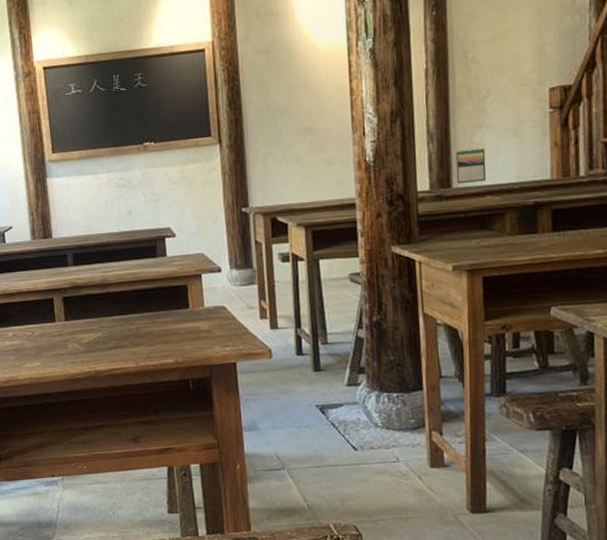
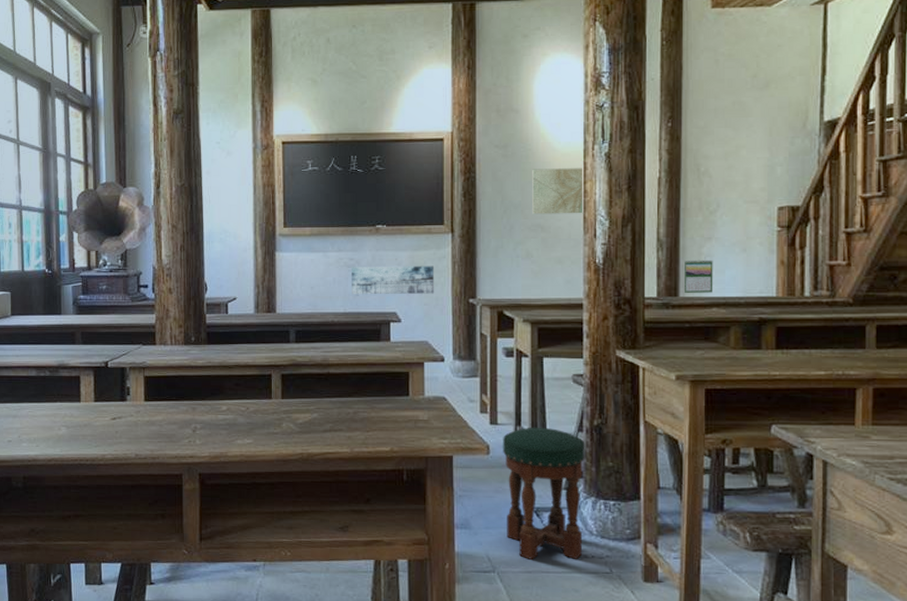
wall art: none [123,178,207,214] -> present [352,265,435,295]
stool: none [284,327,369,455] -> present [503,427,585,560]
map: none [296,66,352,118] -> present [532,168,585,215]

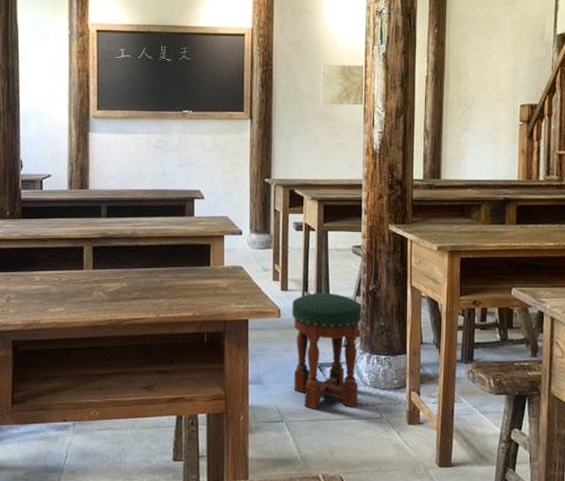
wall art: present [352,265,435,295] -> none [160,148,235,174]
calendar: present [683,259,713,293] -> none [445,147,469,176]

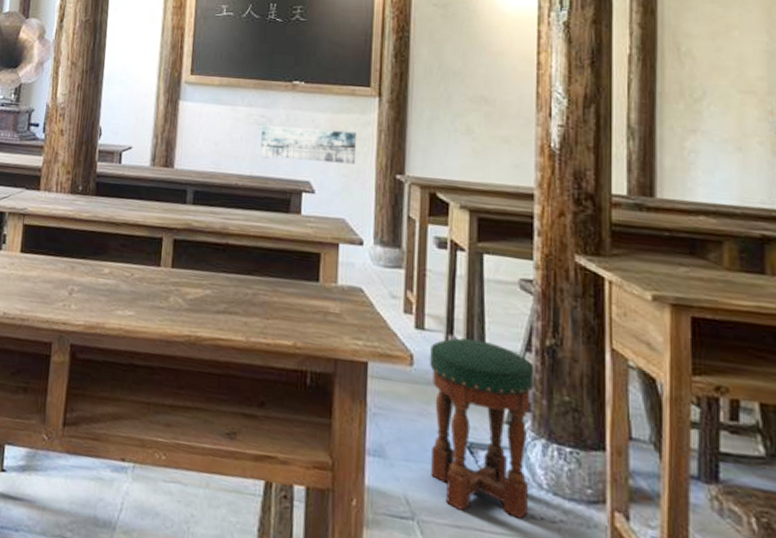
wall art: none [160,148,235,174] -> present [260,125,357,165]
map: present [321,64,365,106] -> none [475,33,538,89]

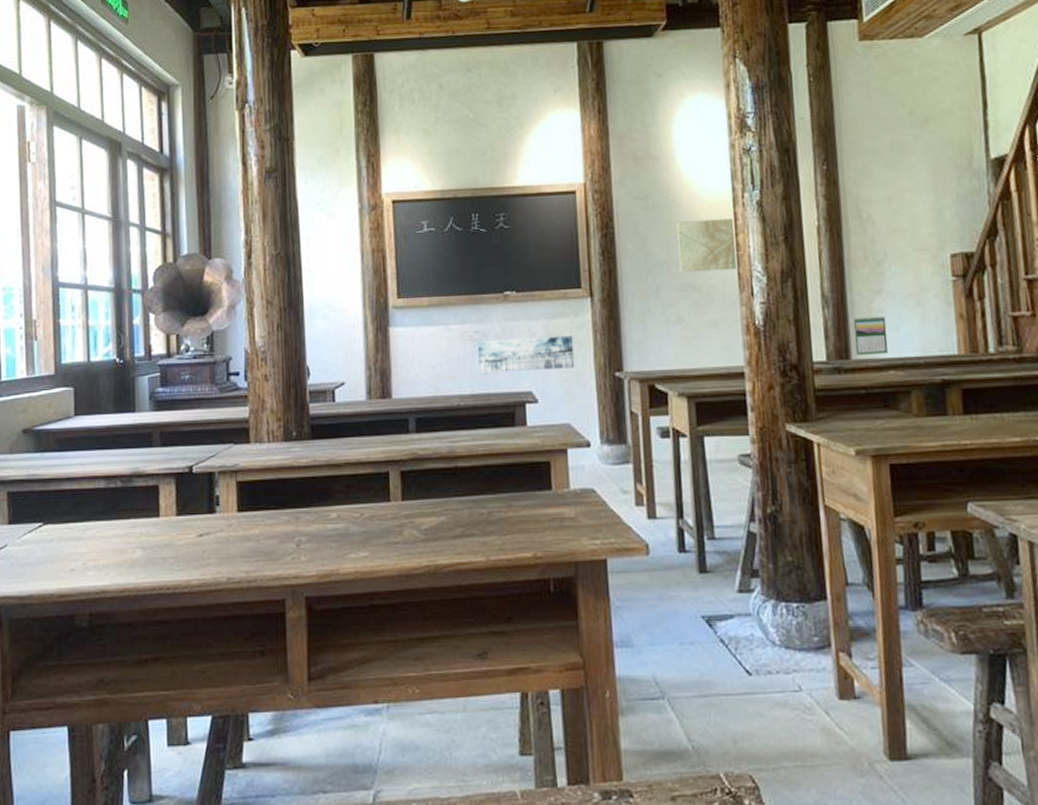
stool: present [430,337,534,519] -> none [664,519,766,680]
map: none [475,33,538,89] -> present [677,218,739,273]
calendar: none [661,154,700,197] -> present [853,316,889,355]

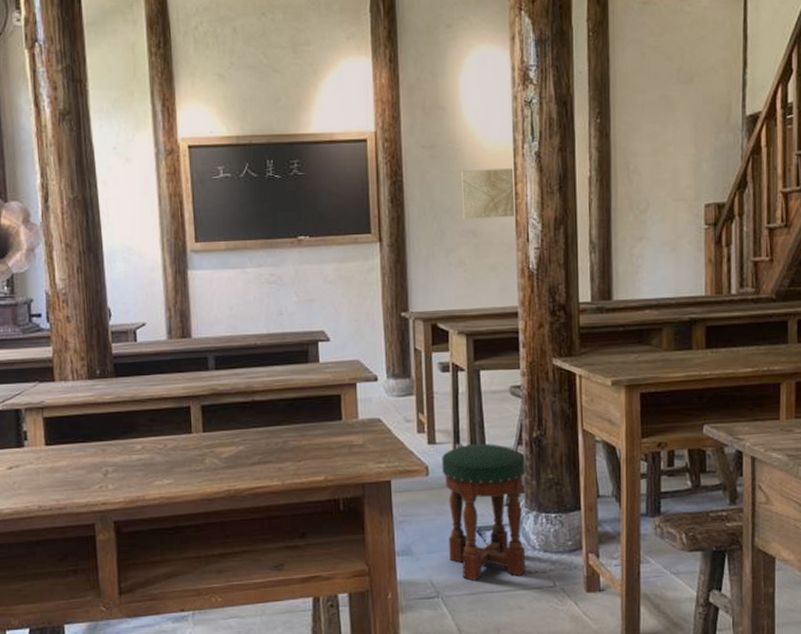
wall art: present [478,335,575,374] -> none [273,278,364,314]
stool: none [664,519,766,680] -> present [442,443,526,581]
calendar: present [853,316,889,355] -> none [616,260,646,296]

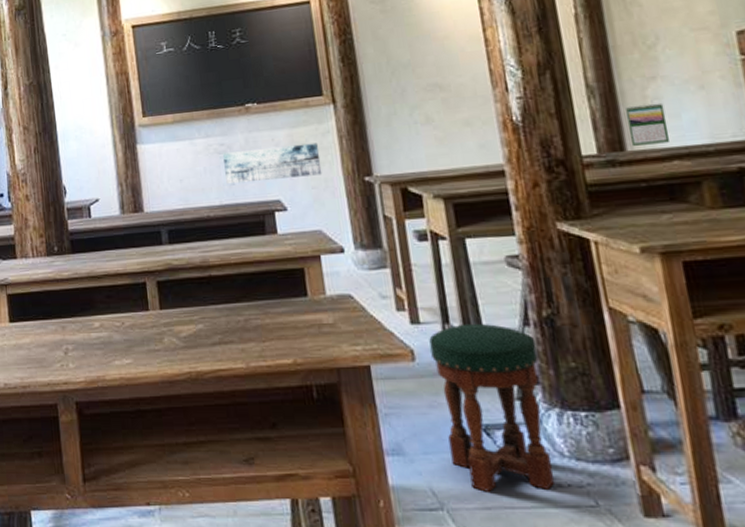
wall art: none [273,278,364,314] -> present [223,142,322,185]
map: present [461,168,517,219] -> none [418,14,490,73]
calendar: none [616,260,646,296] -> present [624,102,670,146]

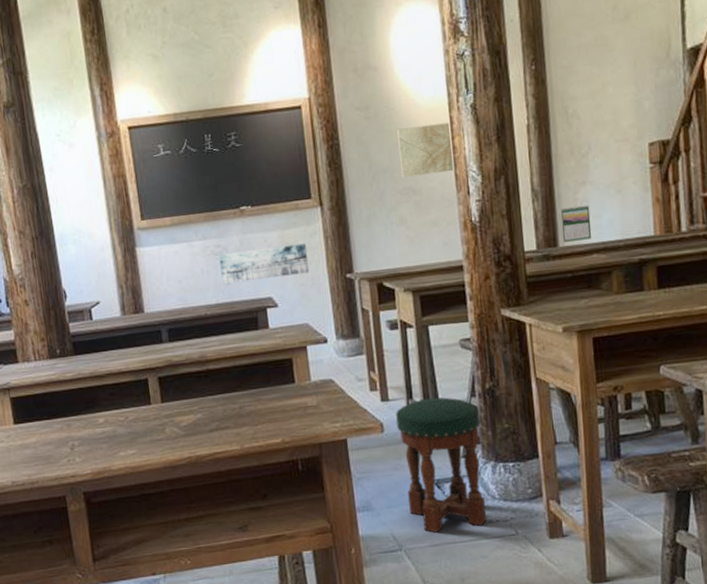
map: none [418,14,490,73] -> present [397,123,456,178]

